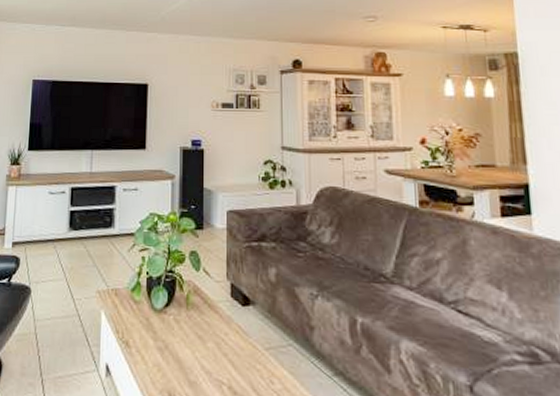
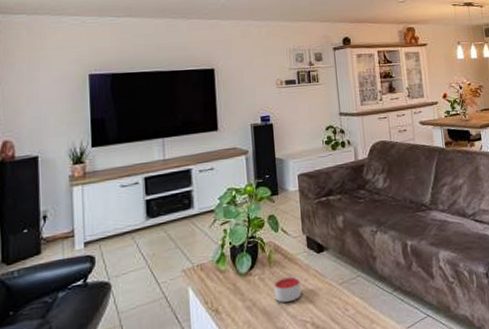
candle: none [189,324,220,355] -> present [273,276,302,303]

